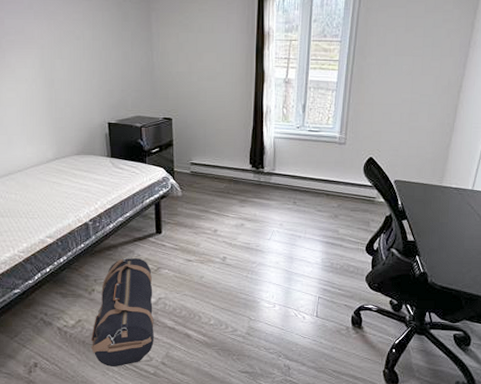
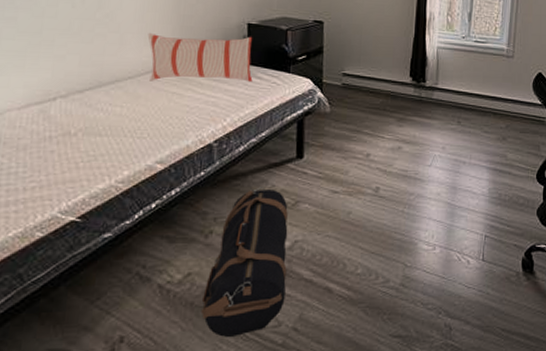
pillow: none [29,133,116,173] -> present [147,32,253,82]

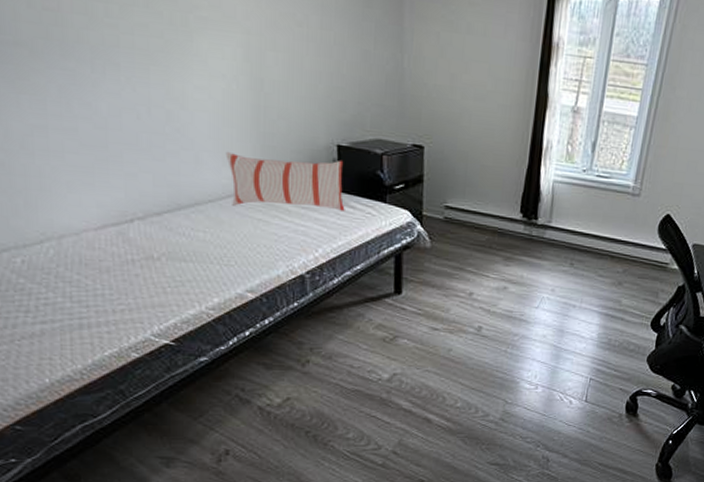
duffel bag: present [200,187,288,337] -> none [301,320,386,456]

